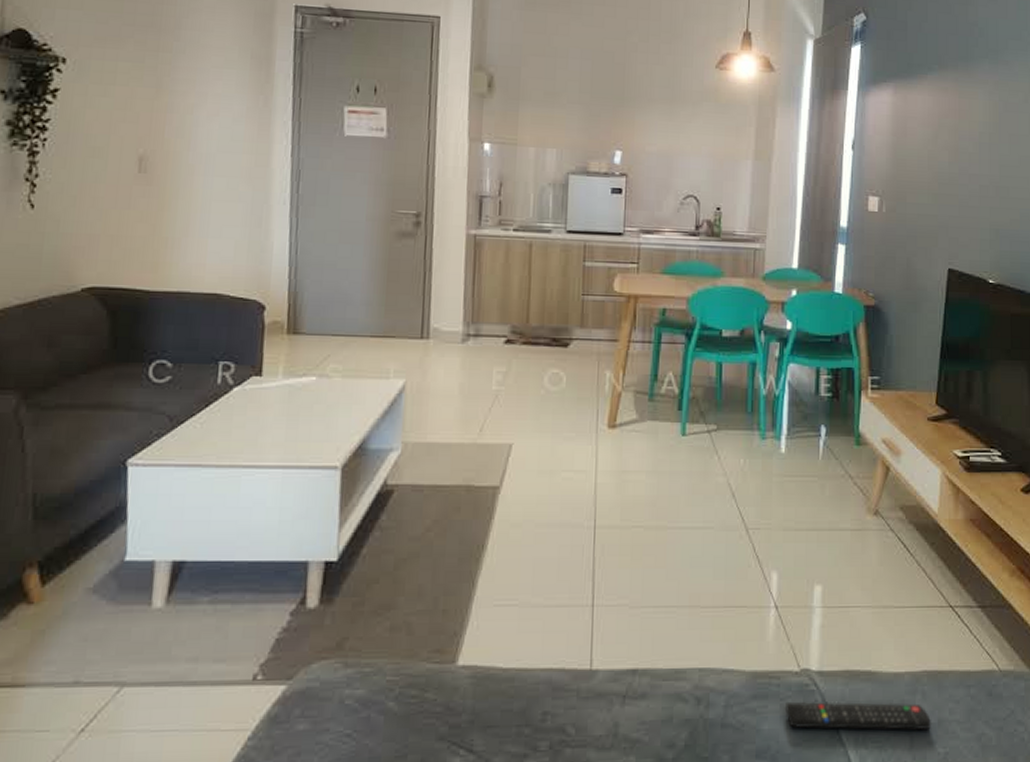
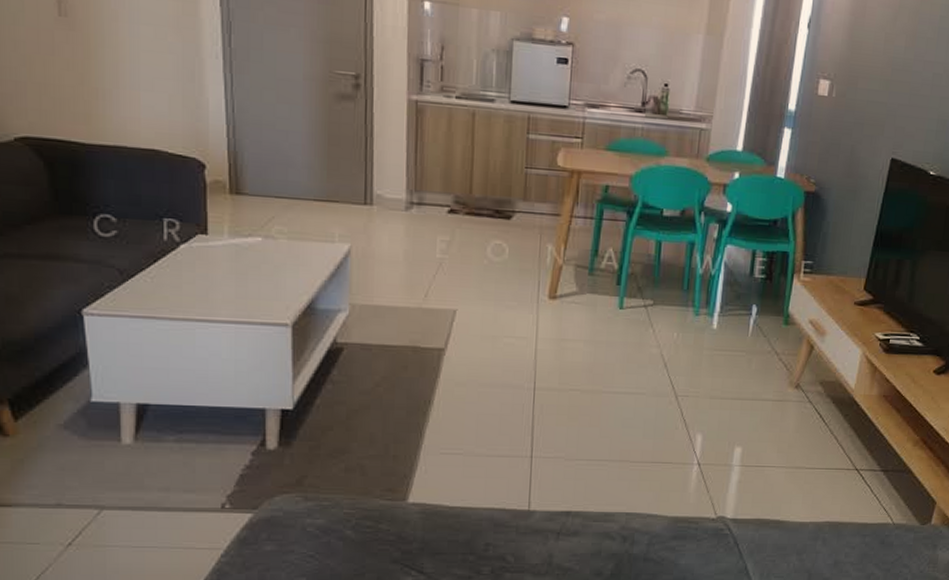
remote control: present [785,701,932,730] -> none [701,543,829,568]

